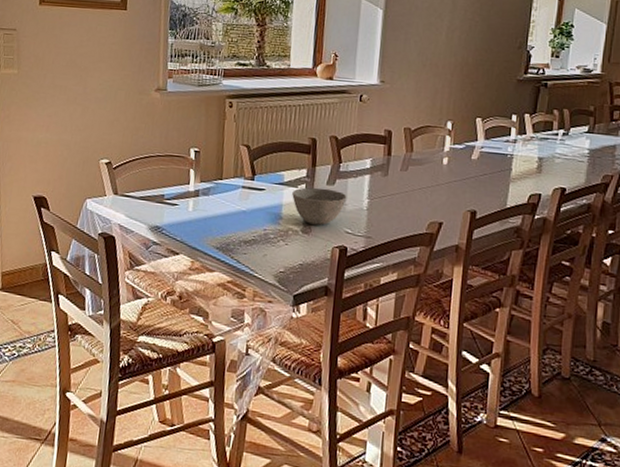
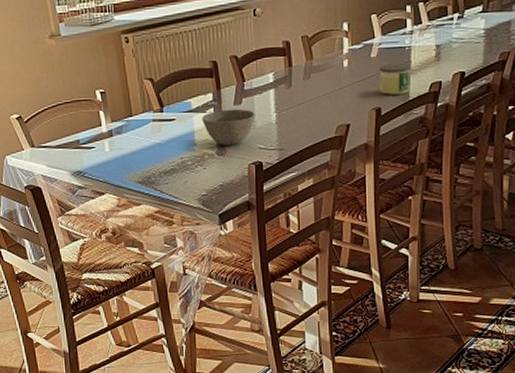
candle: none [477,168,512,201] -> present [378,63,412,95]

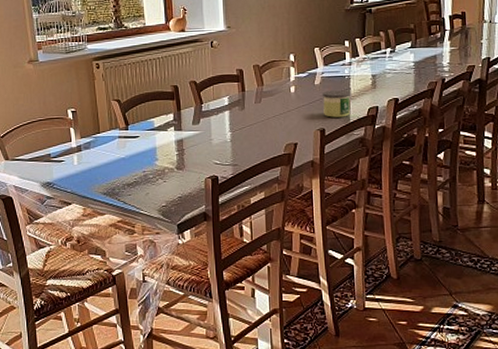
bowl: present [202,109,255,146] -> none [163,128,212,161]

